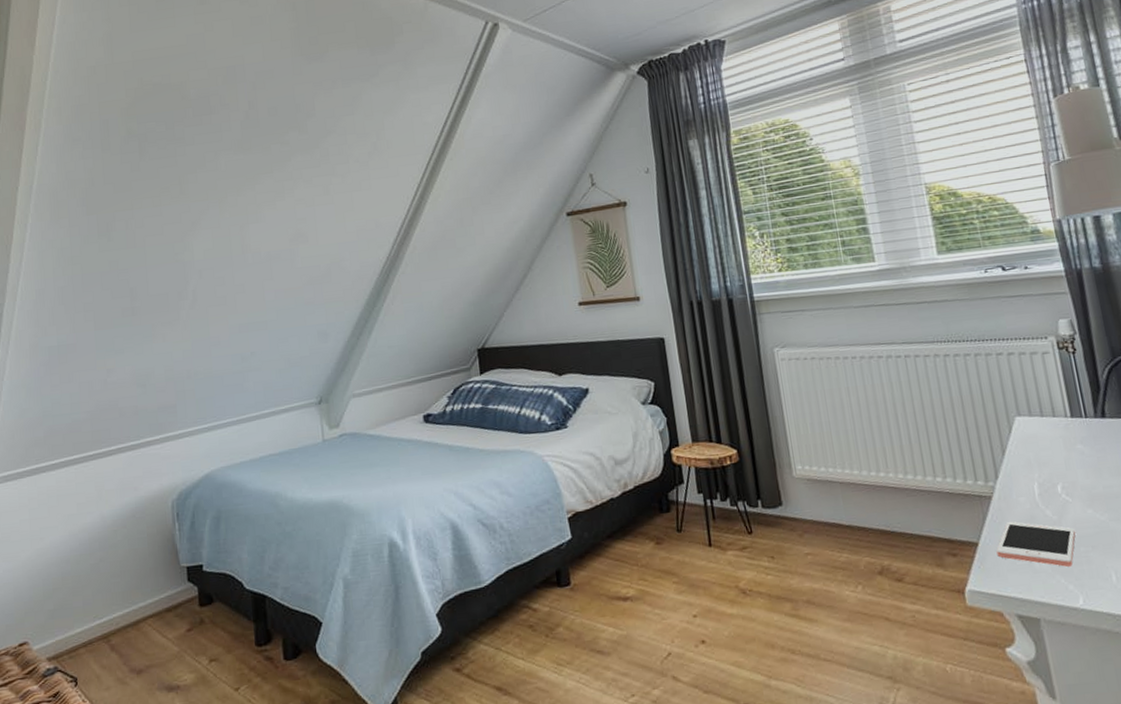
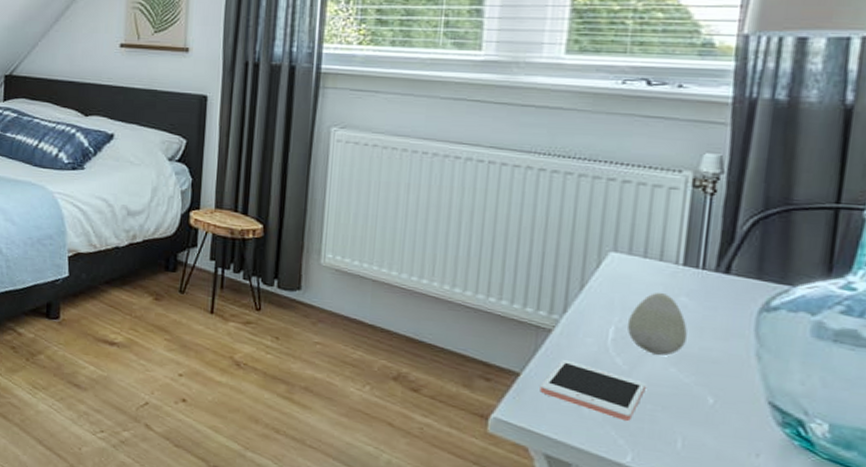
decorative egg: none [1045,444,1093,501] -> present [627,292,688,356]

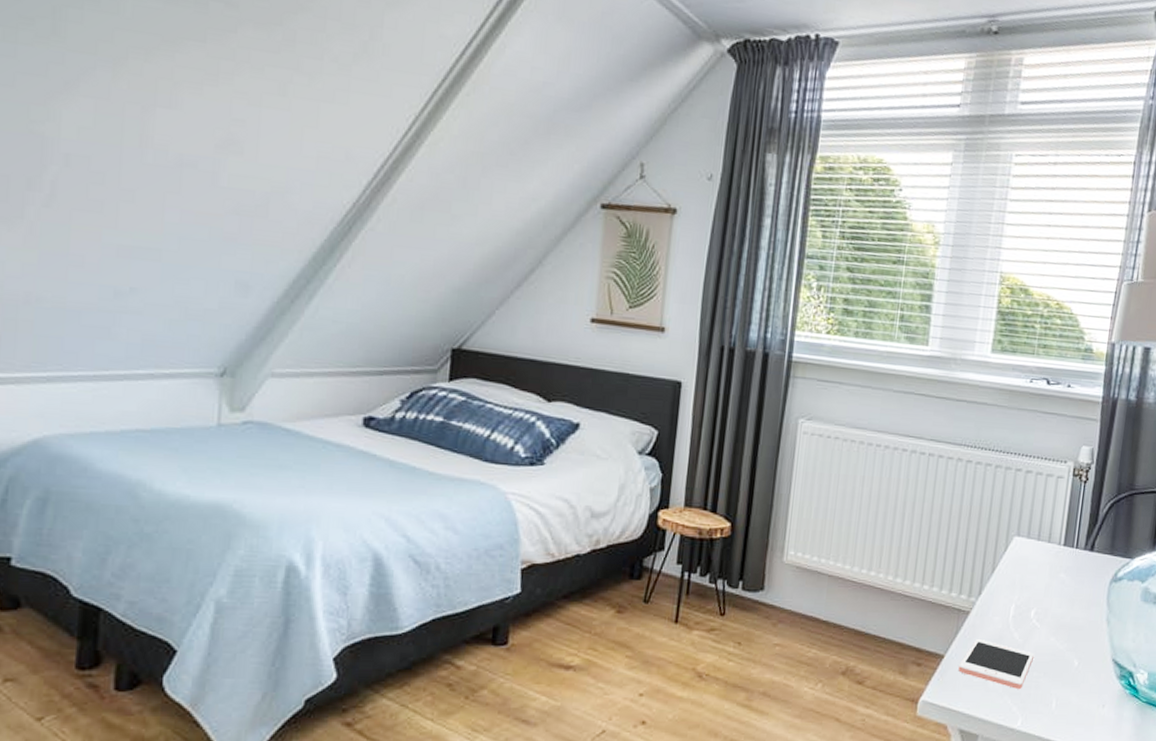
decorative egg: present [627,292,688,356] -> none [1023,570,1064,627]

